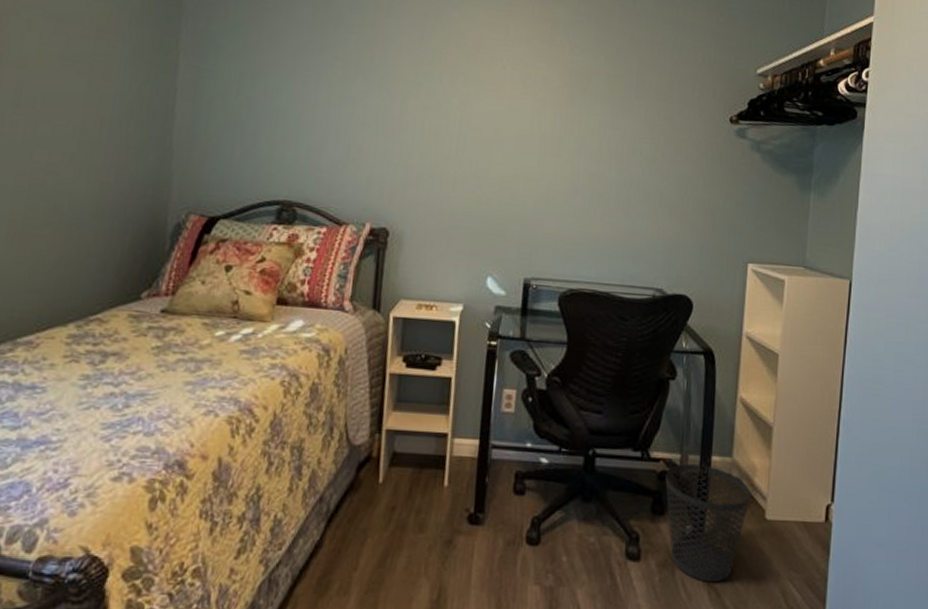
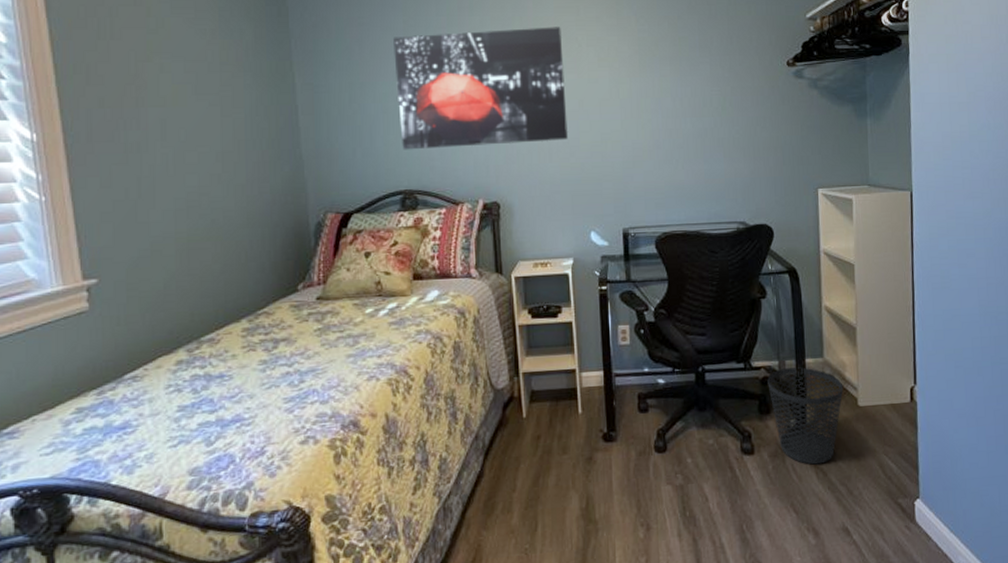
wall art: none [288,28,486,170] -> present [393,27,568,150]

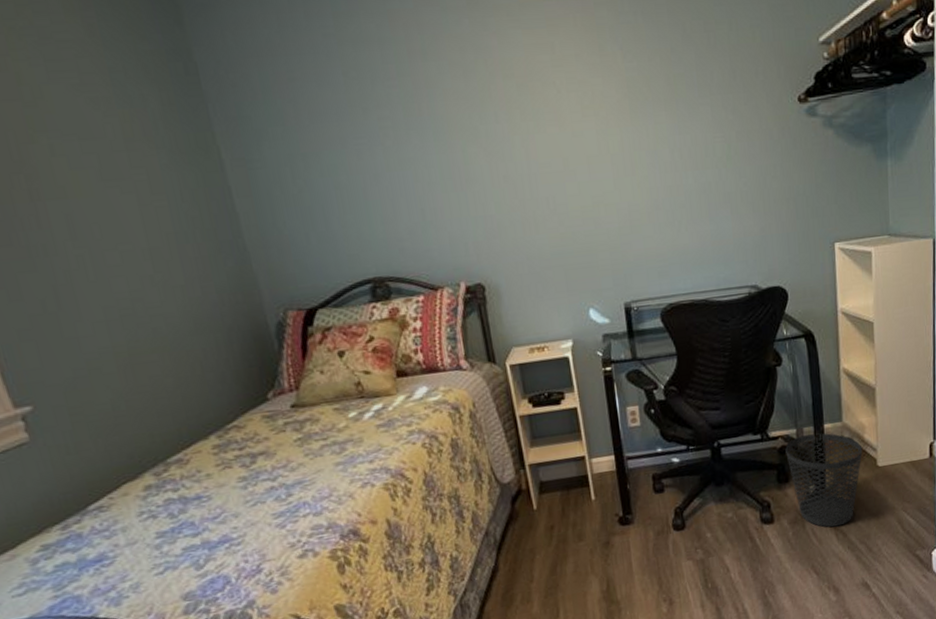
wall art: present [393,27,568,150] -> none [333,69,554,231]

